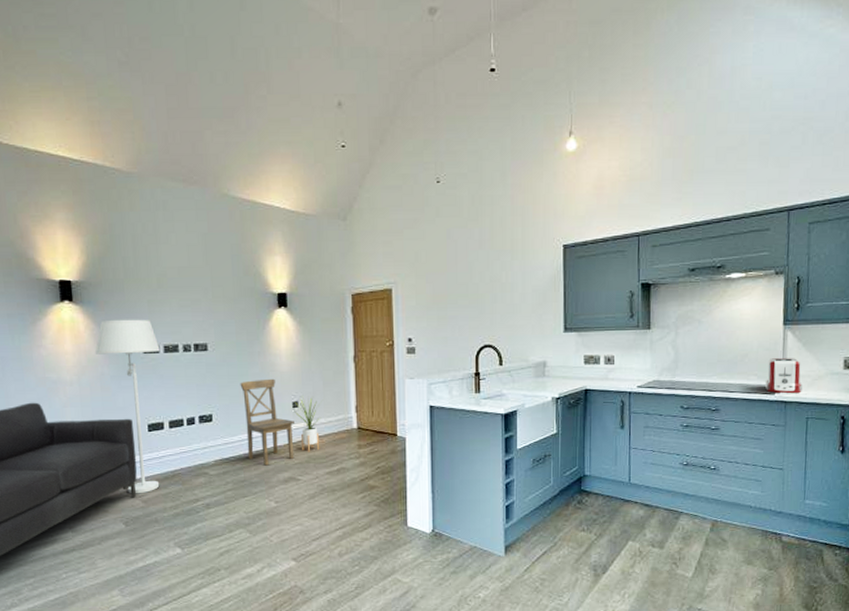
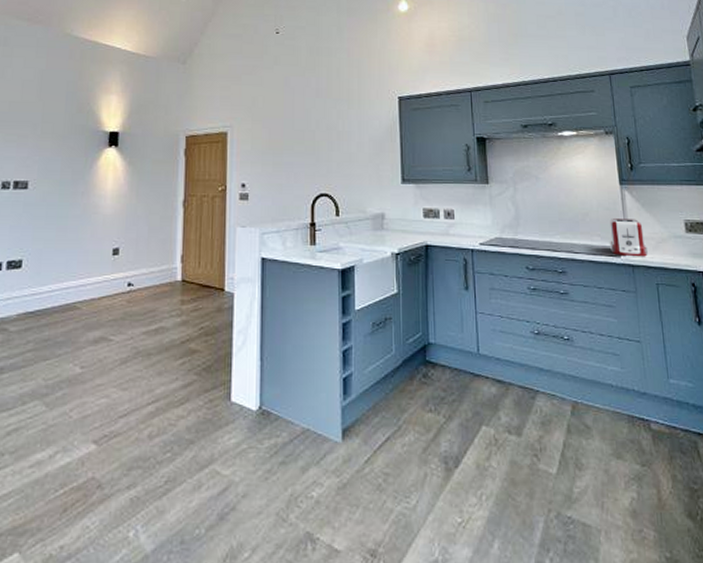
dining chair: present [240,378,295,466] -> none [55,222,113,322]
house plant: present [294,397,322,452] -> none [113,244,143,307]

